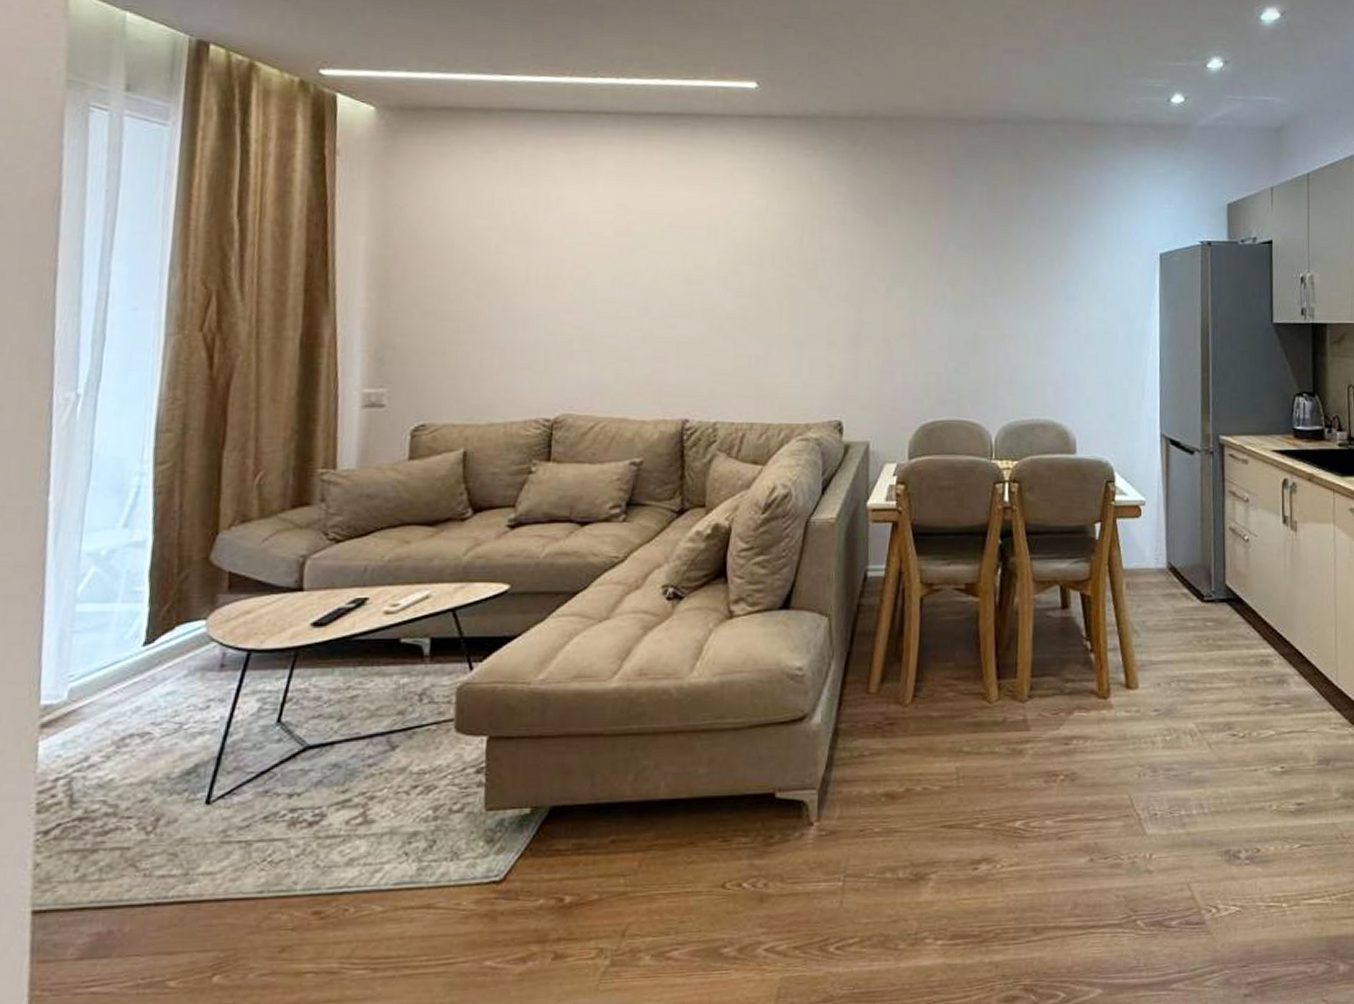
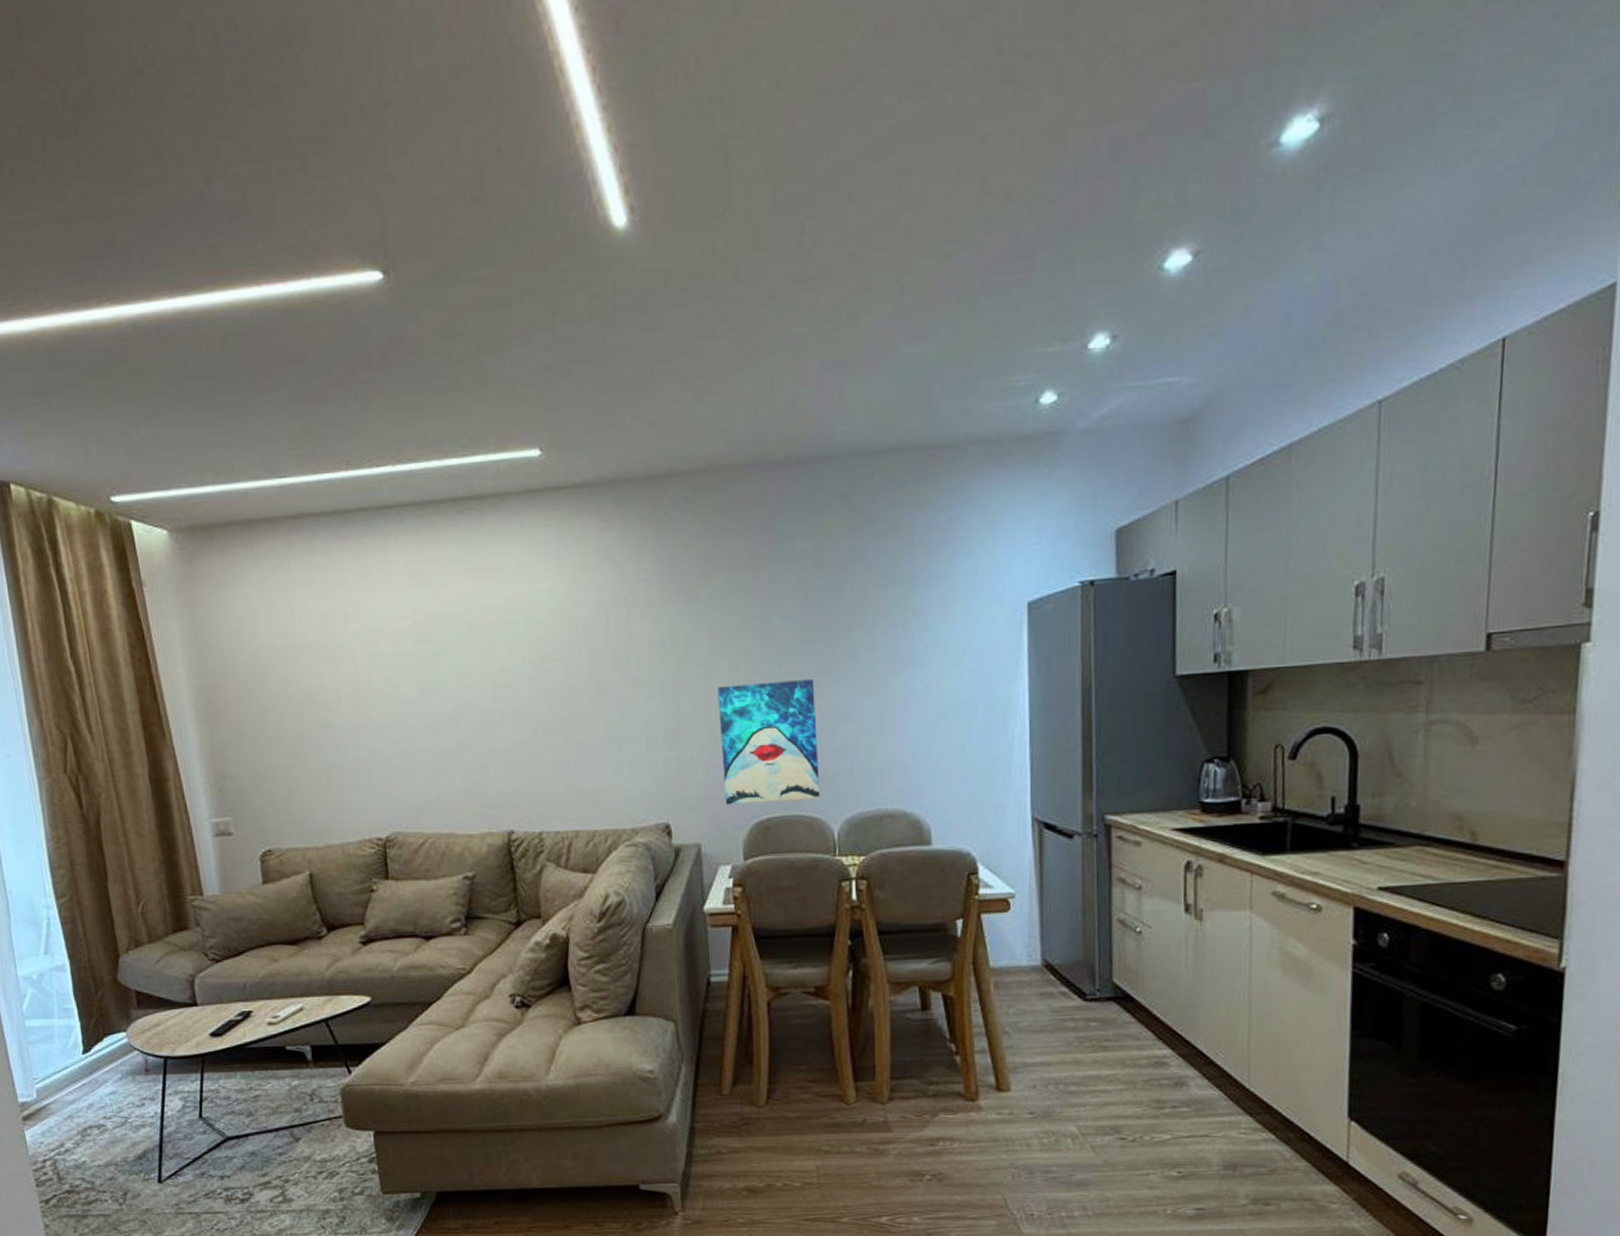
wall art: none [895,299,982,408] -> present [718,678,820,804]

